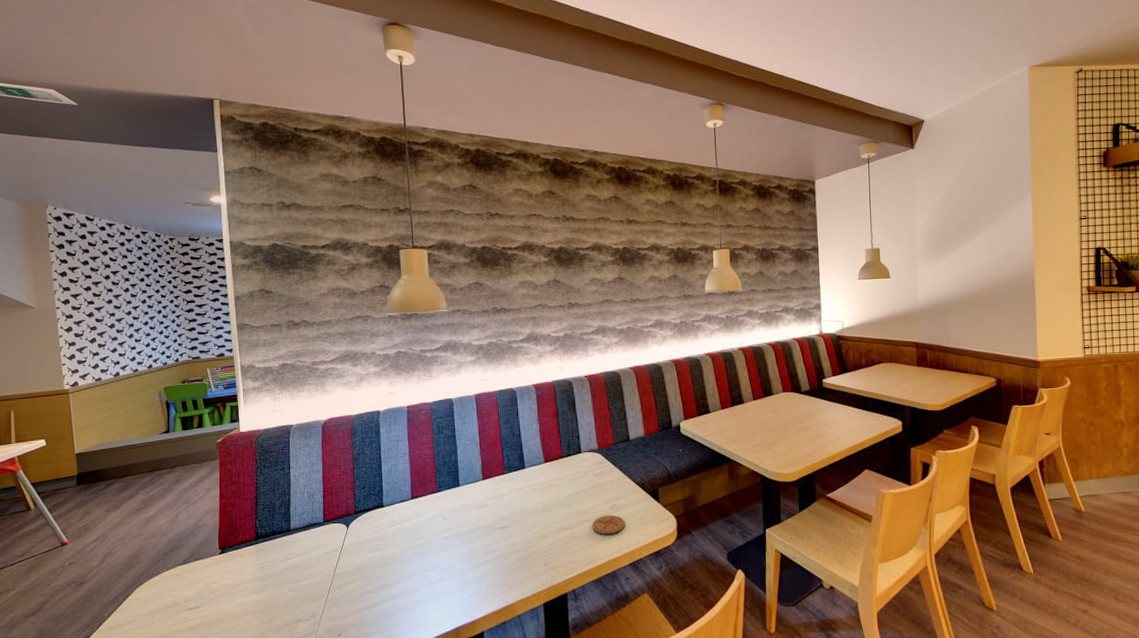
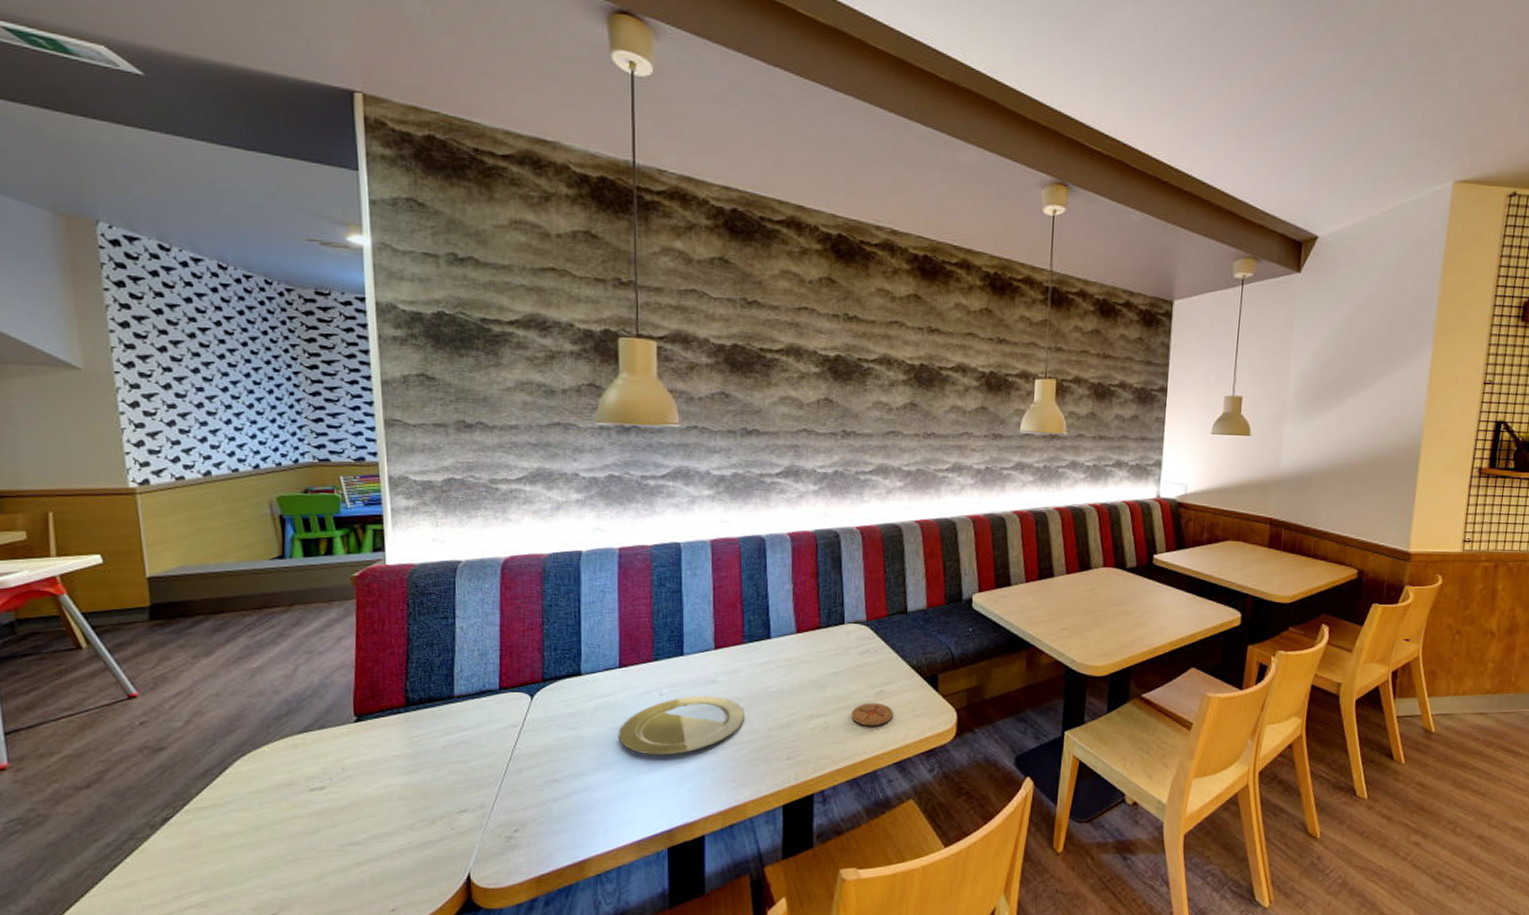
plate: none [413,517,509,568] -> present [618,696,744,756]

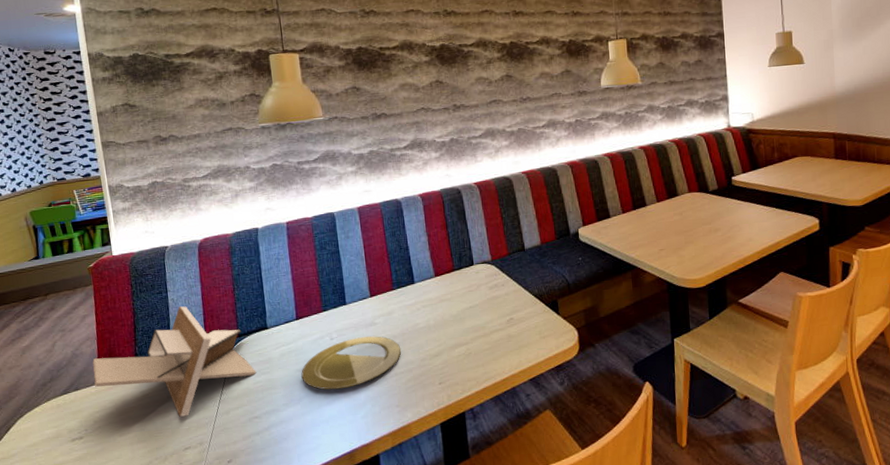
architectural model: none [346,637,562,772] -> present [92,306,257,417]
coaster: present [851,702,893,727] -> none [488,329,524,350]

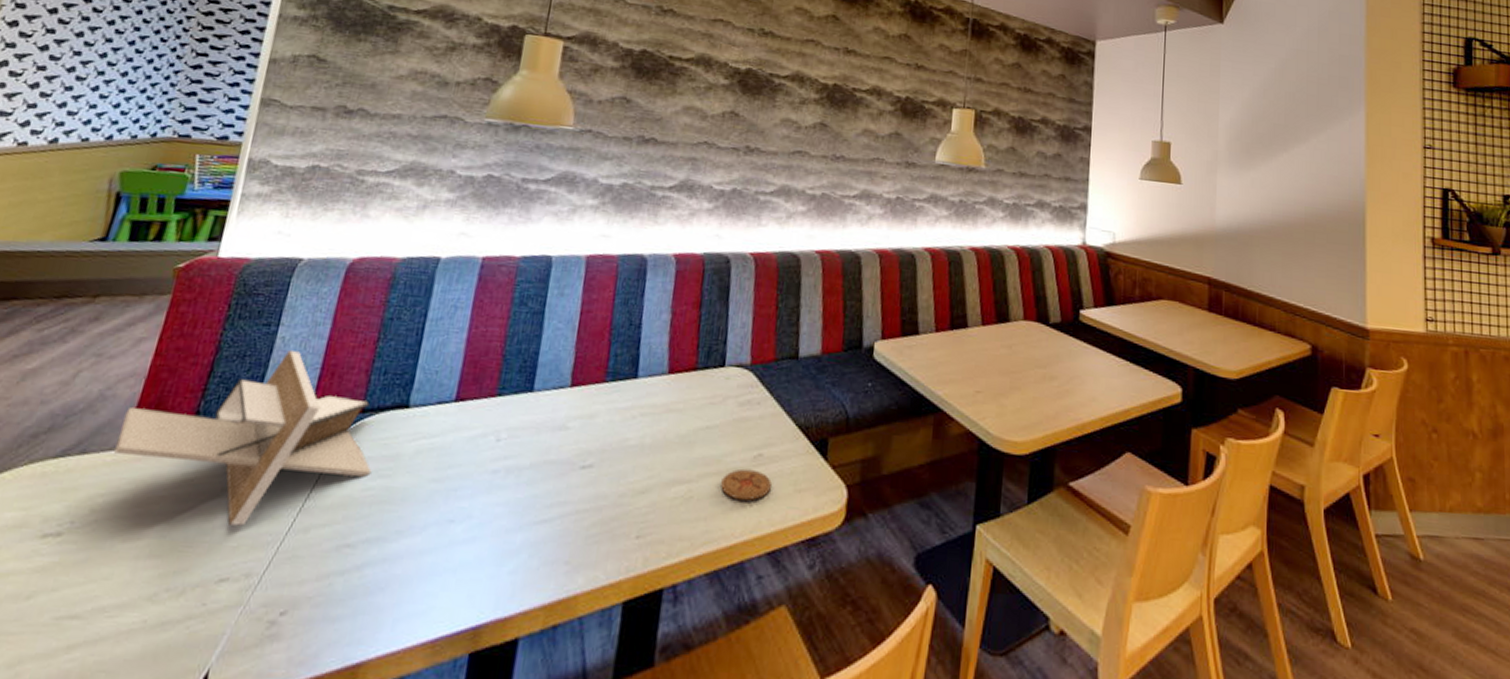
plate: present [301,336,401,390] -> none [436,444,594,522]
coaster: none [488,329,524,350] -> present [721,468,772,501]

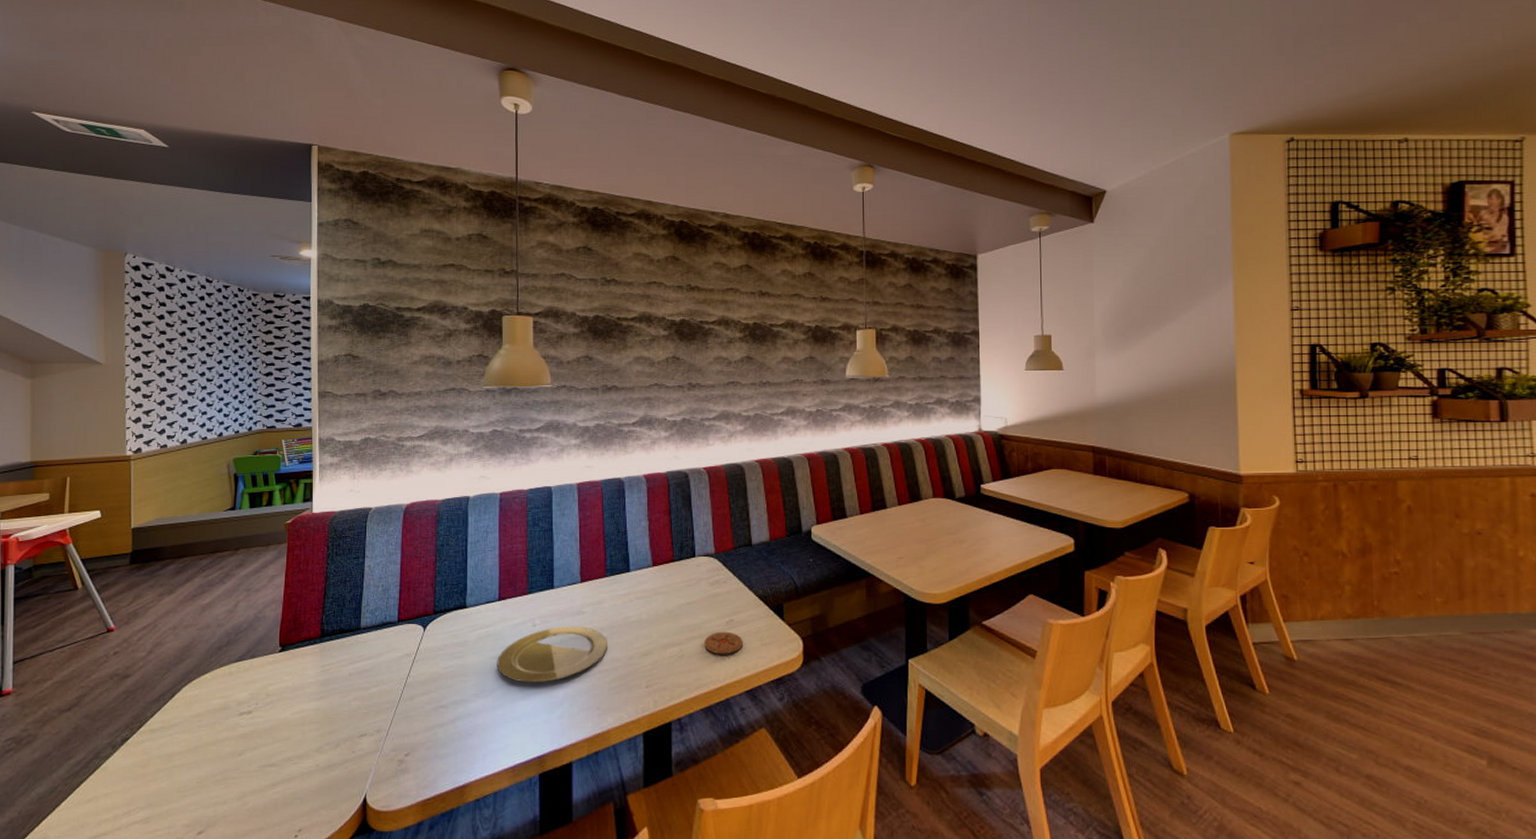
architectural model: present [114,351,372,526] -> none [273,575,449,698]
plate: none [436,444,594,522] -> present [497,626,607,683]

